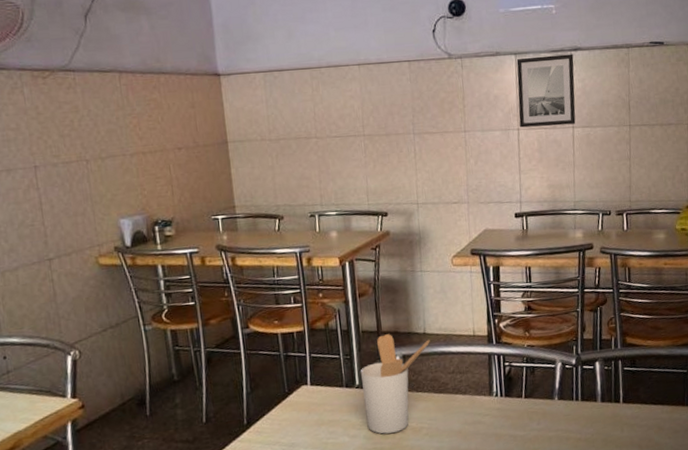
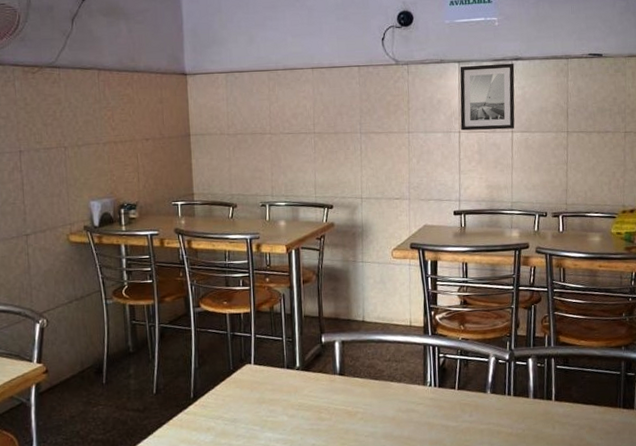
utensil holder: present [360,334,430,434] -> none [301,320,368,416]

